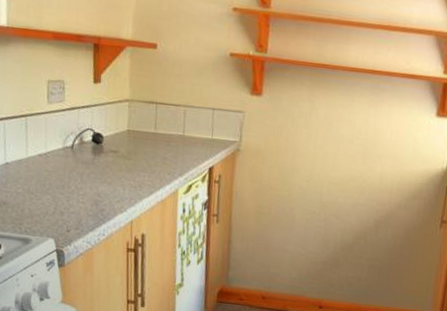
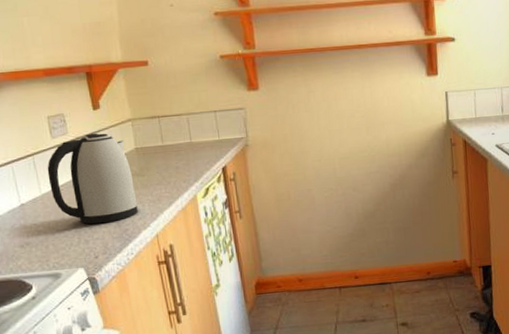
kettle: none [37,106,119,199] -> present [47,133,138,225]

